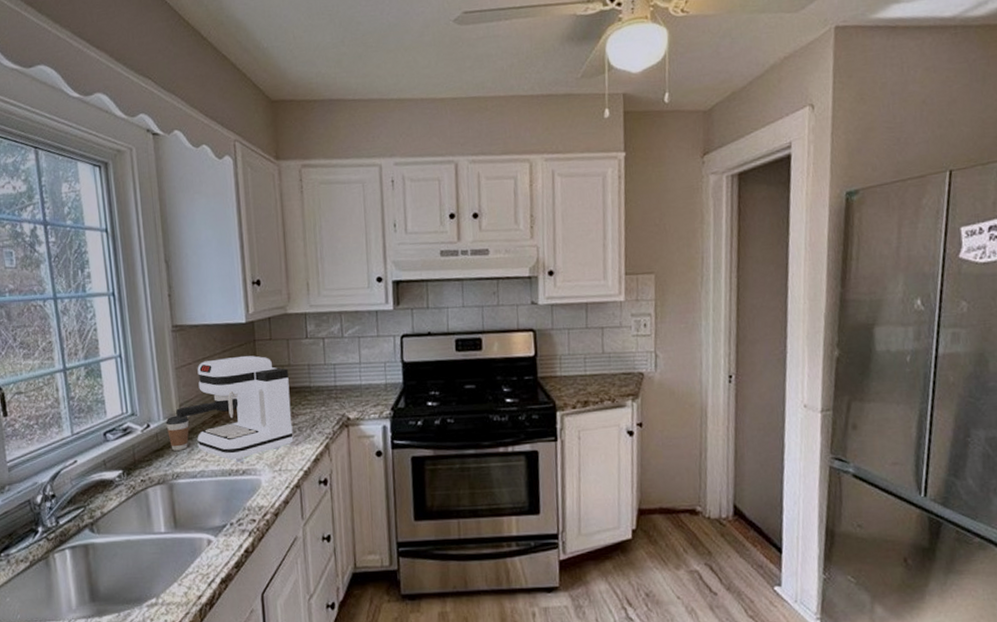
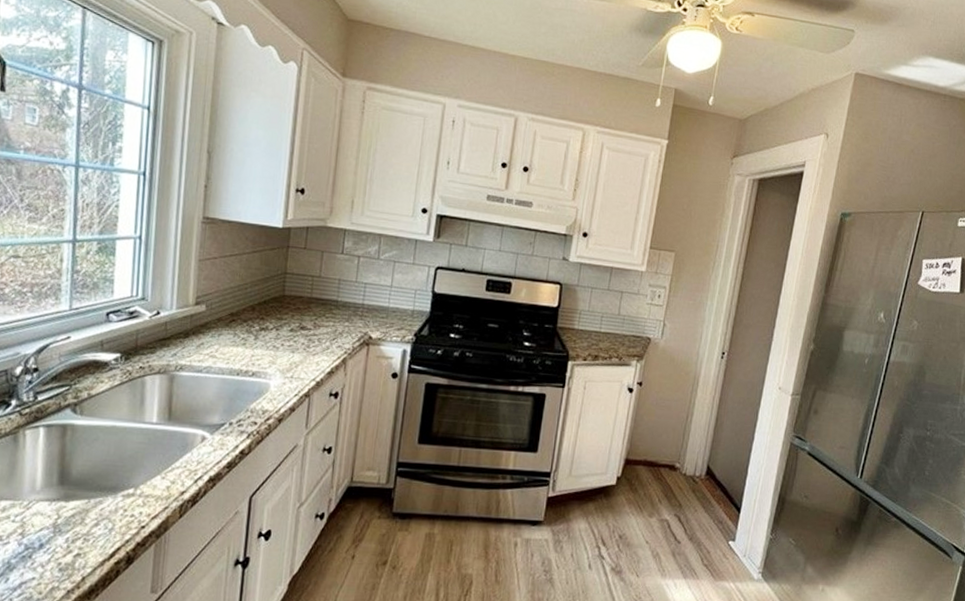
coffee cup: present [165,415,189,451] -> none [178,307,204,343]
coffee maker: present [176,356,294,461] -> none [191,258,318,362]

